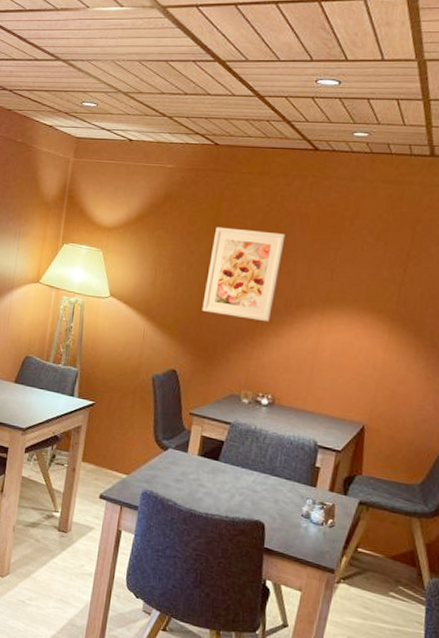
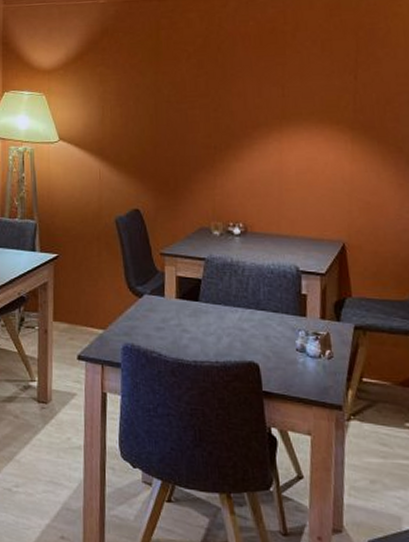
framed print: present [202,227,286,322] -> none [156,55,230,147]

